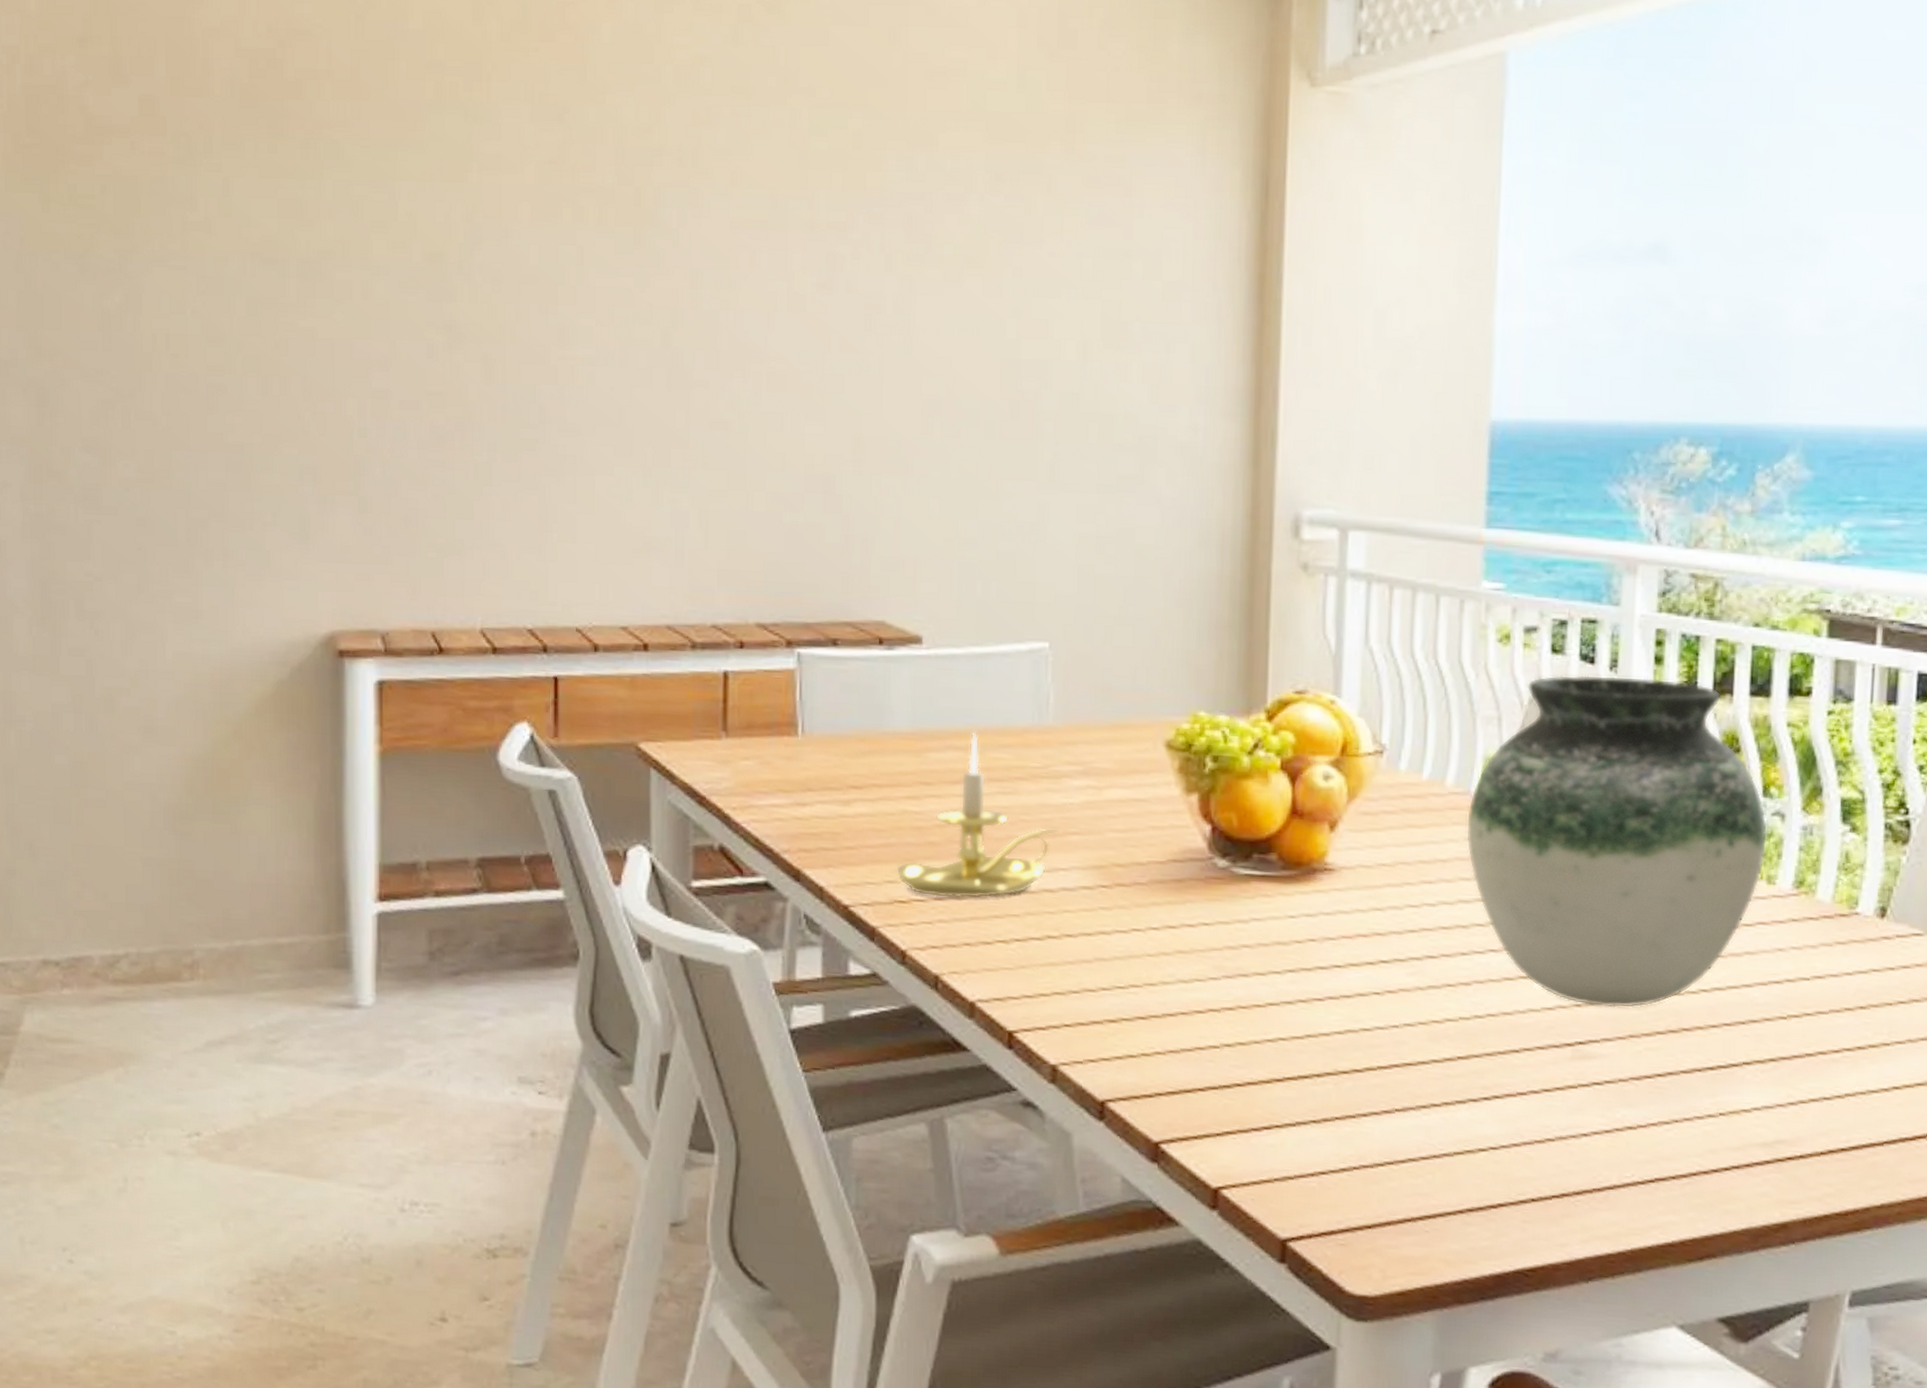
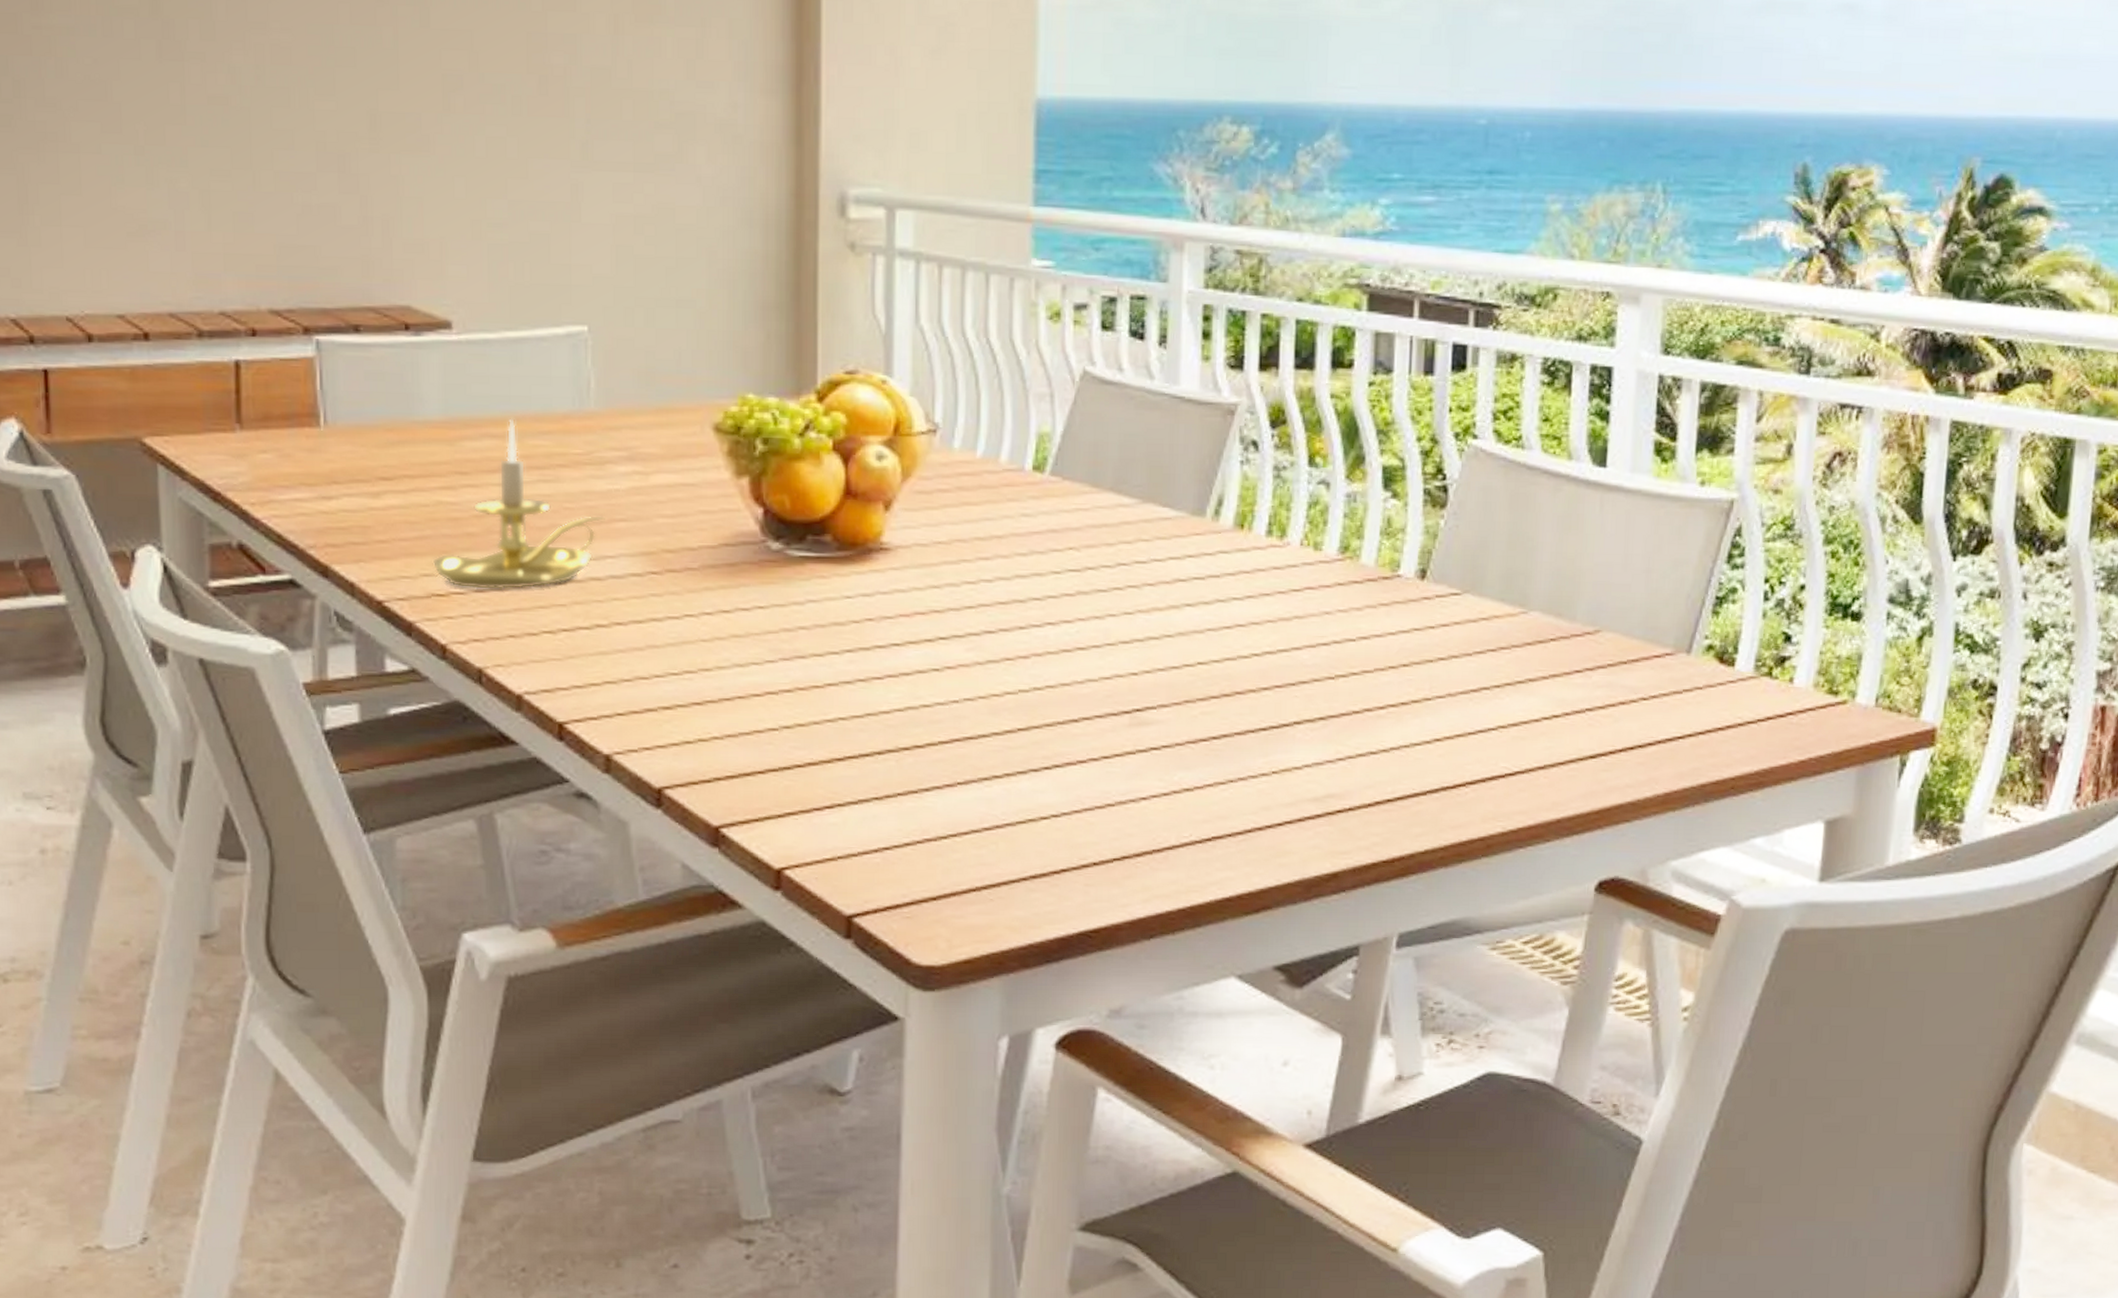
vase: present [1465,674,1768,1009] -> none [1020,350,1314,675]

